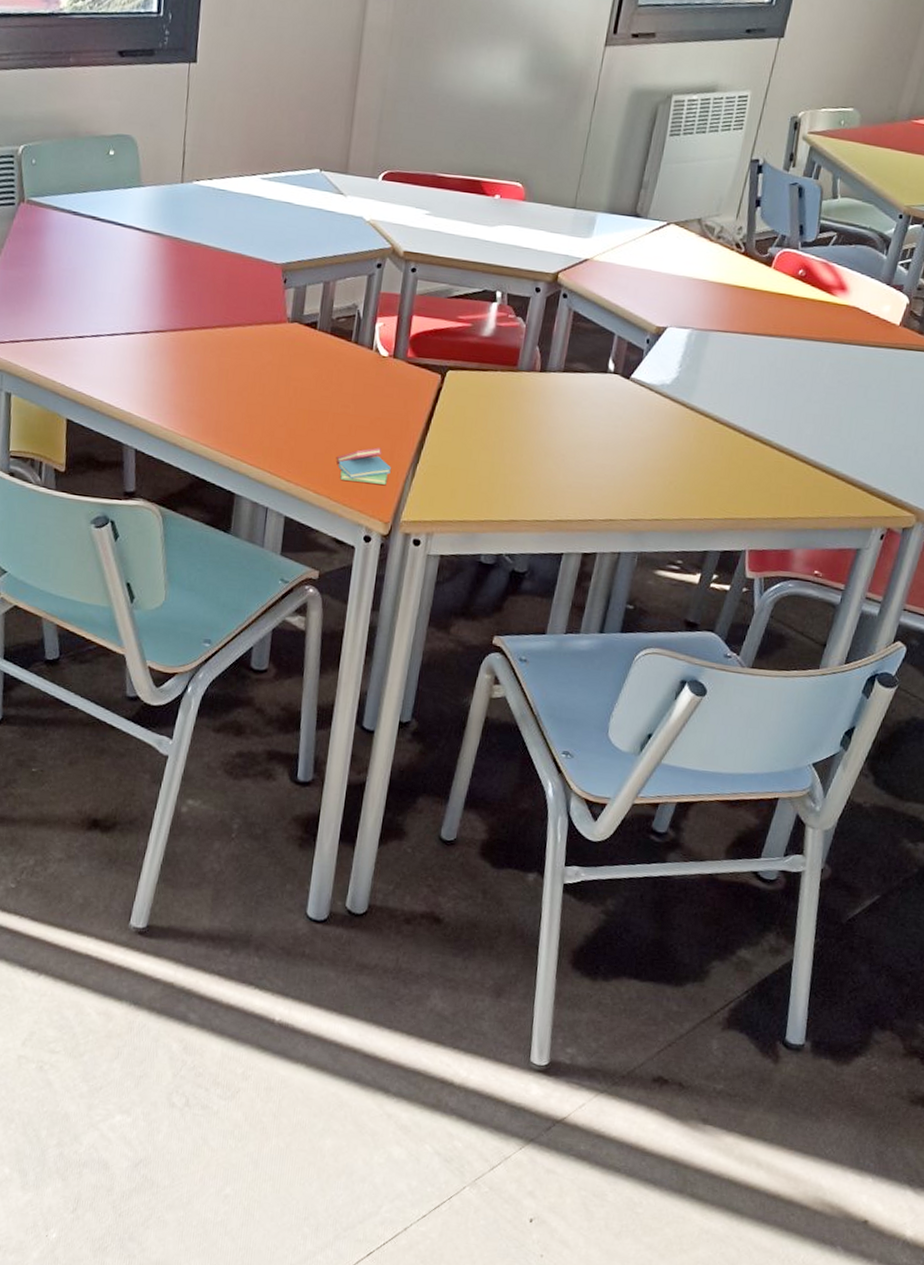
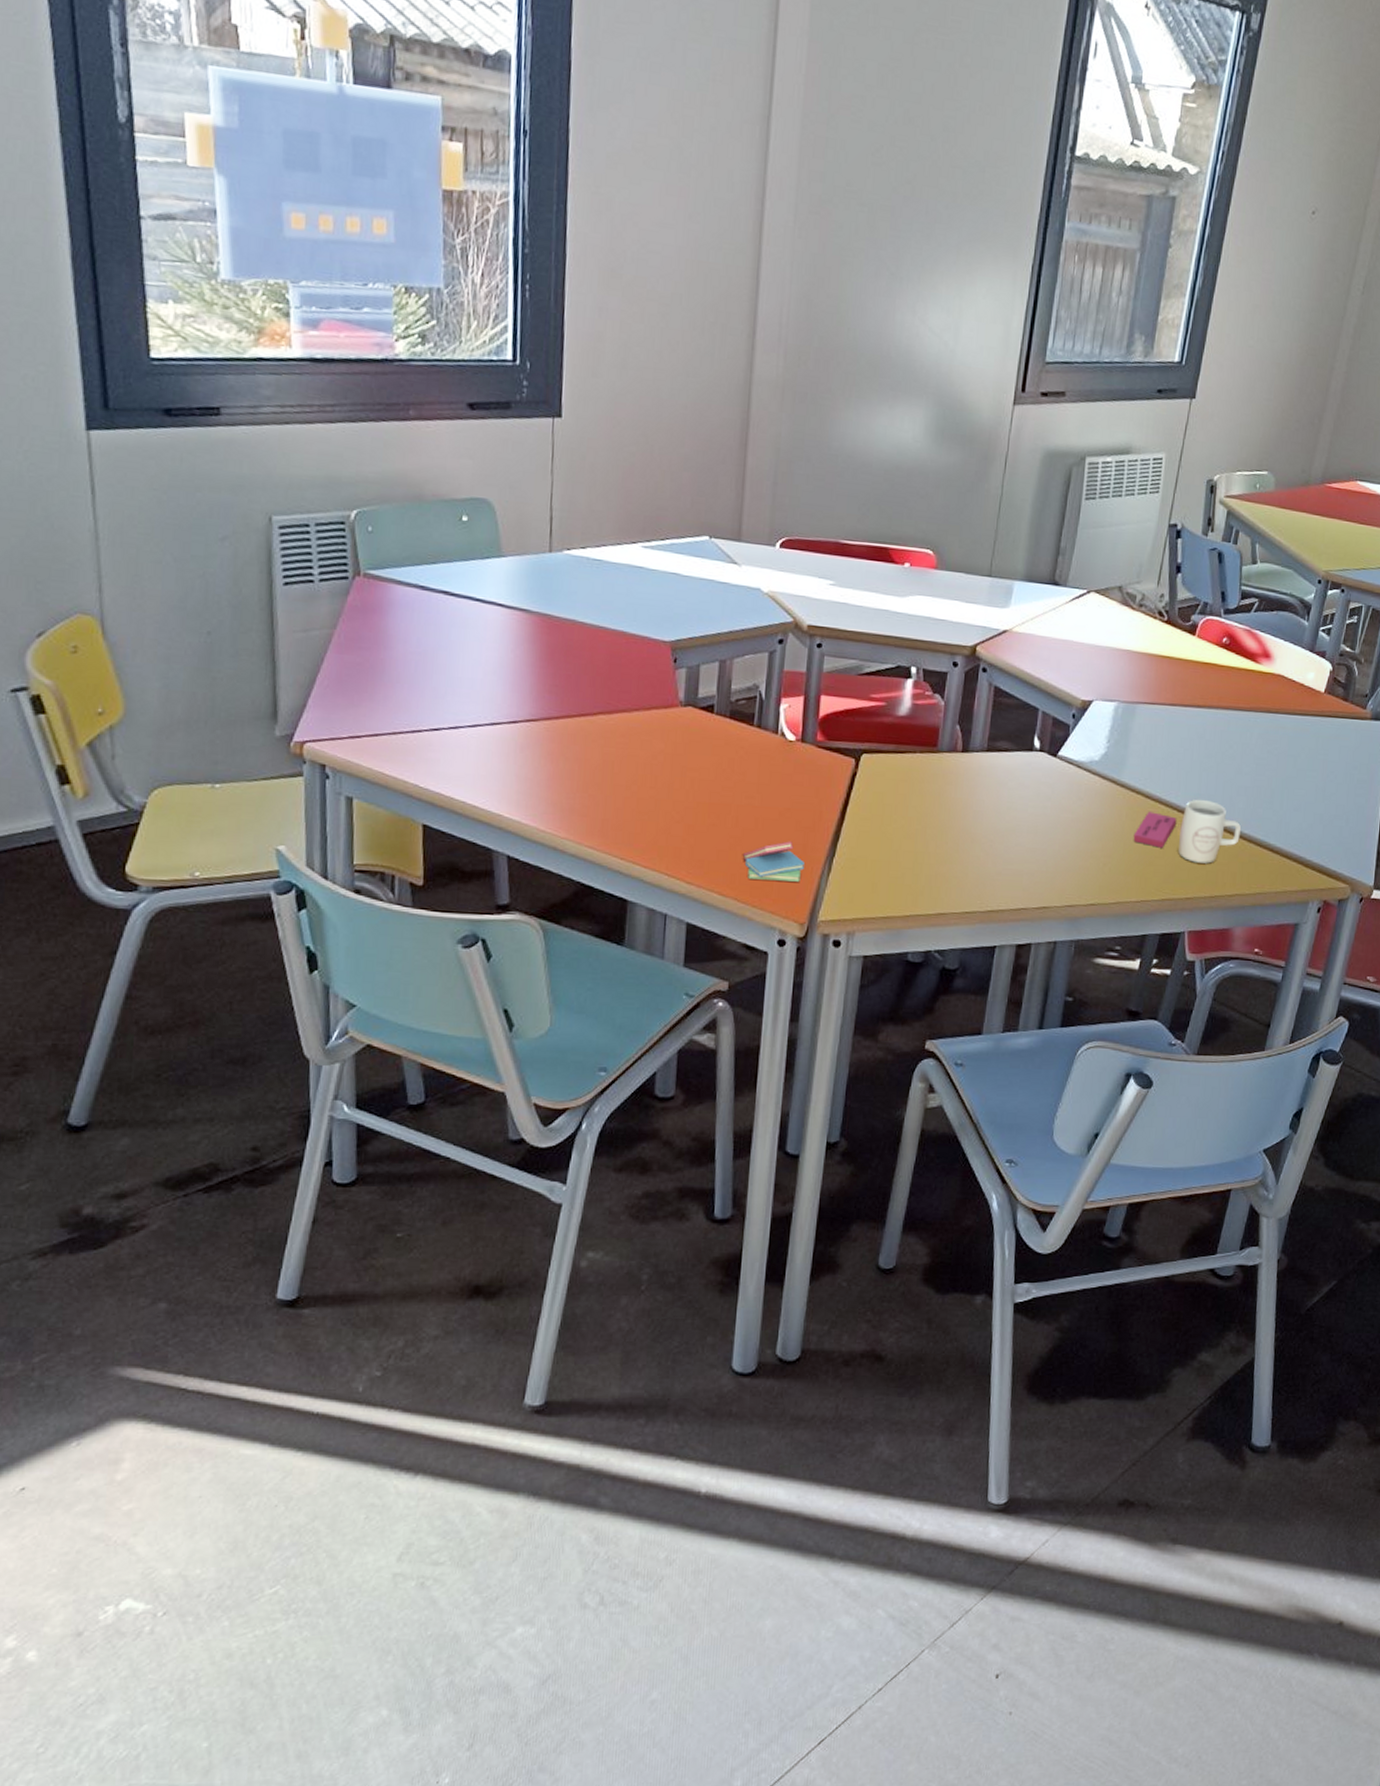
eraser: none [699,434,744,470] -> present [1133,811,1177,848]
mug: none [743,424,808,487] -> present [1178,799,1242,864]

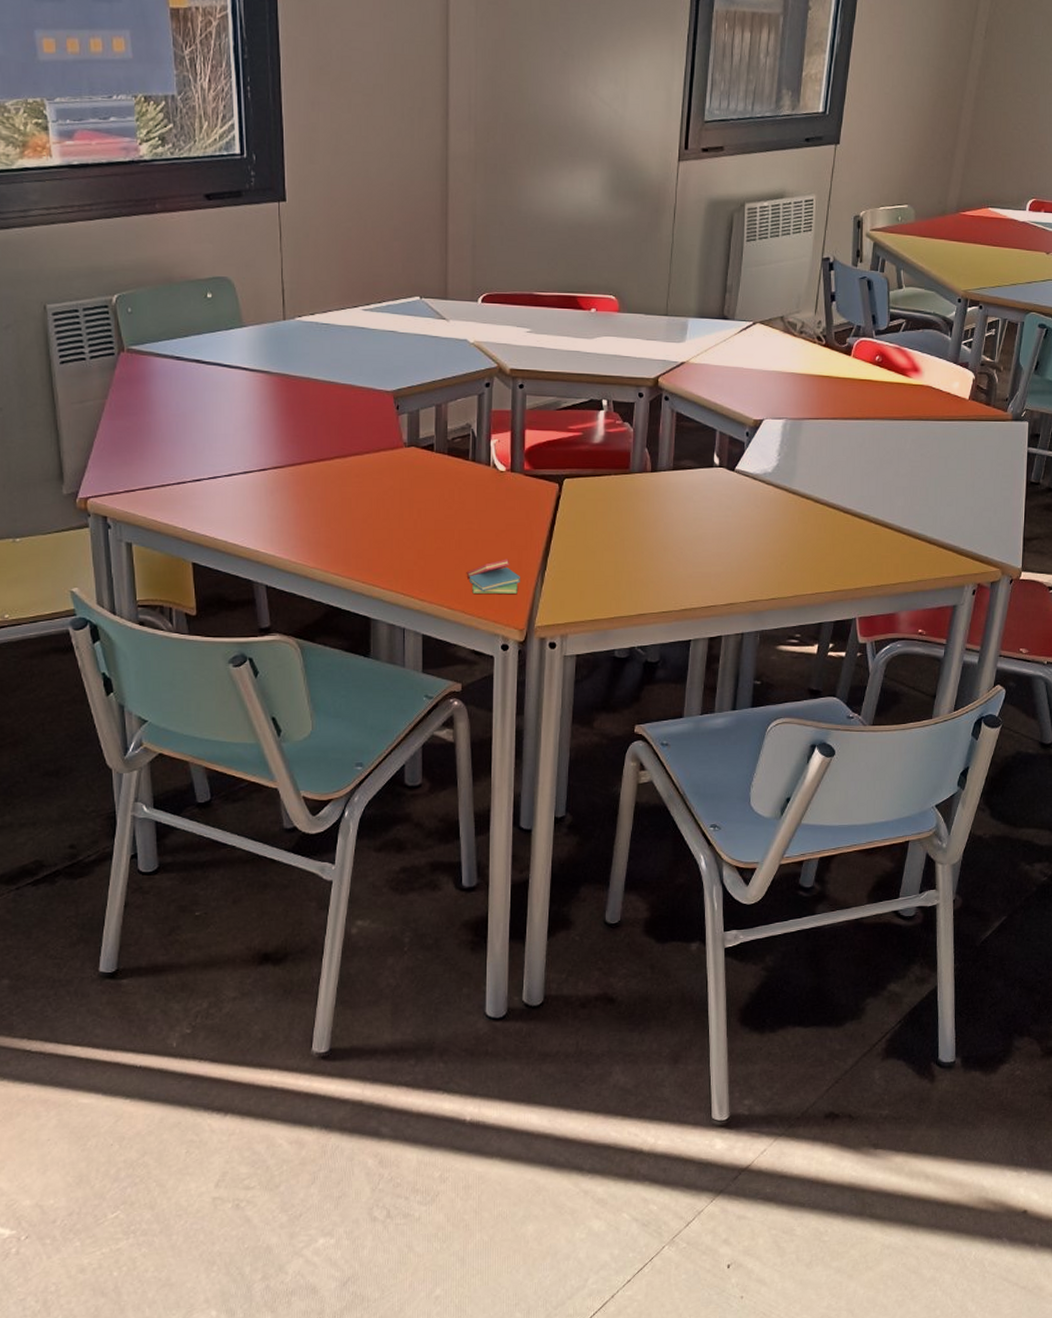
eraser: present [1133,811,1177,848] -> none [806,514,844,546]
mug: present [1178,799,1242,864] -> none [847,500,902,557]

